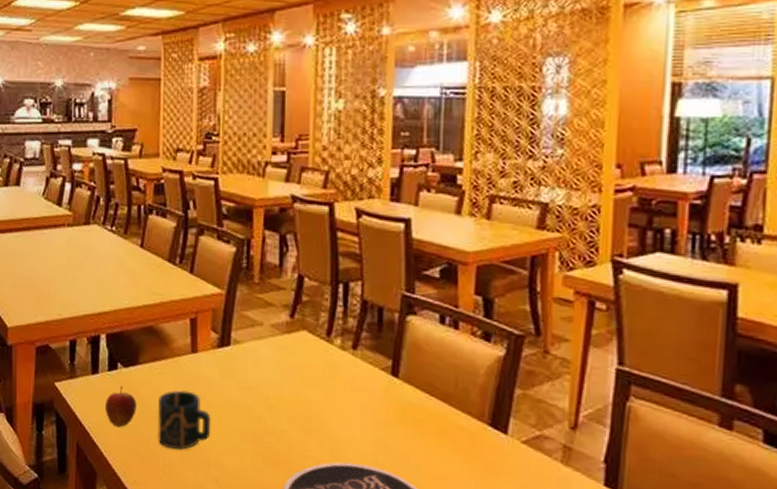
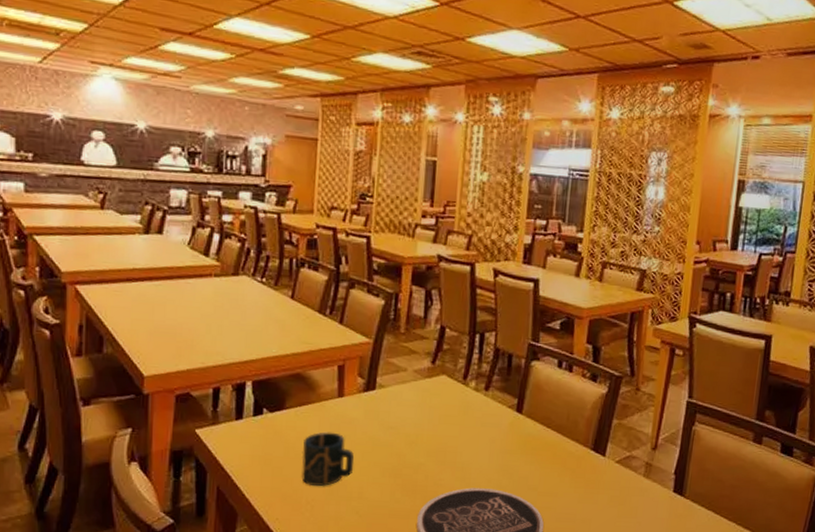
fruit: present [105,385,137,428] -> none [249,429,282,470]

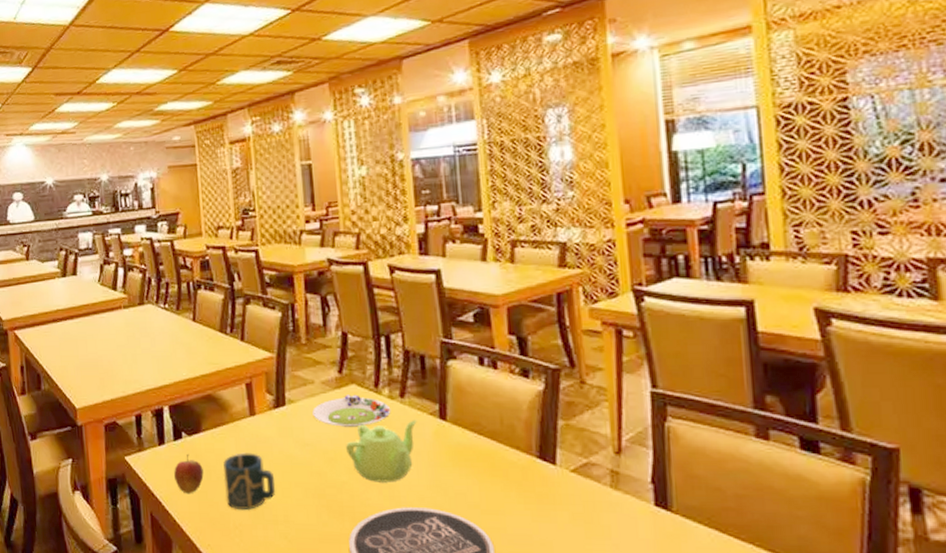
fruit: none [249,429,282,470] -> present [174,453,204,494]
salad plate: none [401,384,475,414] -> present [312,394,391,427]
teapot: none [428,411,497,466] -> present [346,420,417,483]

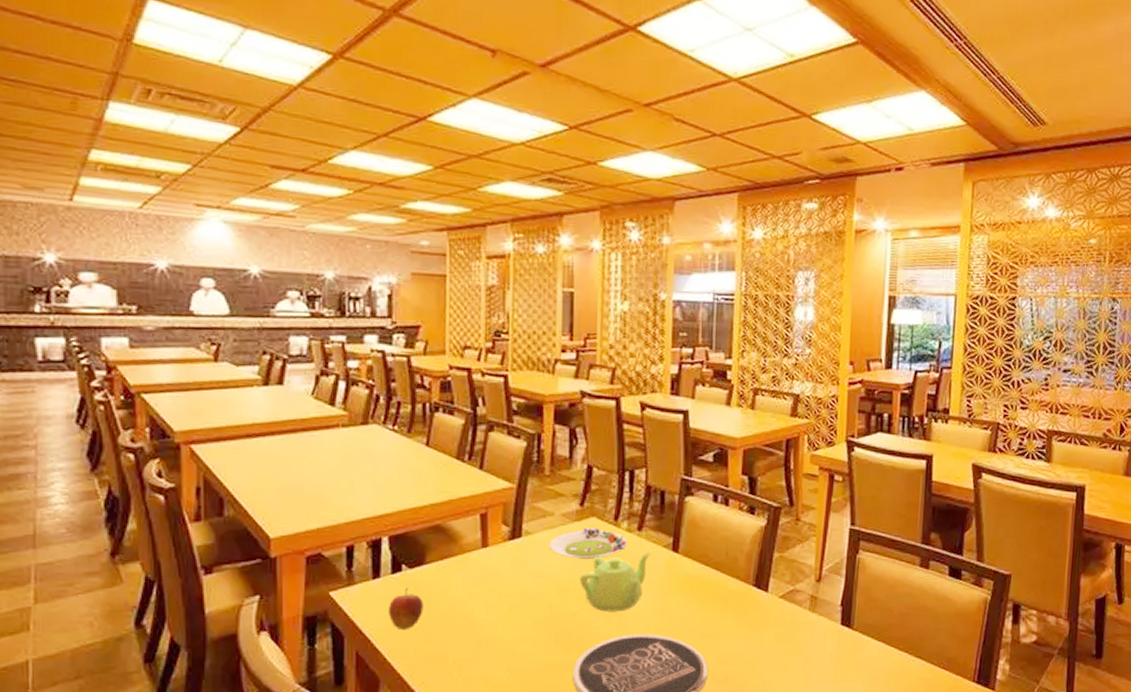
cup: present [223,452,276,511] -> none [446,585,503,645]

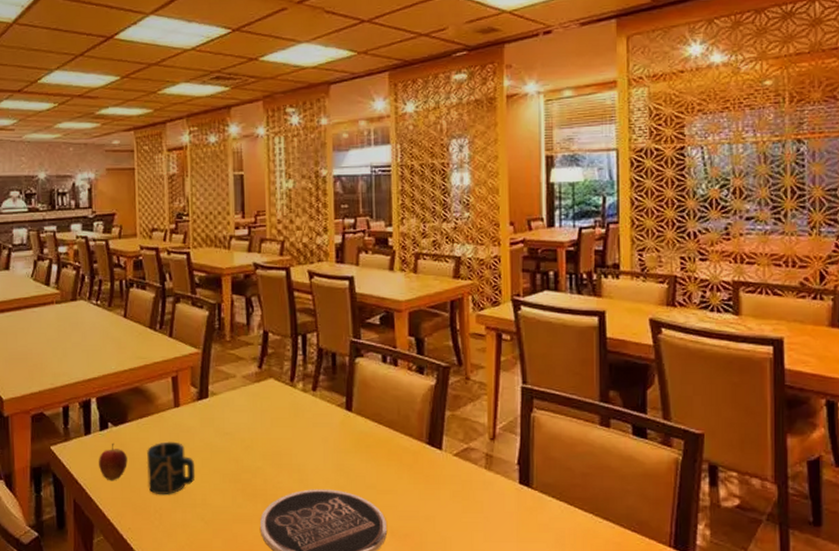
cup: none [446,585,503,645] -> present [146,441,196,495]
salad plate: present [549,527,628,559] -> none [233,388,304,417]
teapot: present [580,552,651,612] -> none [262,411,326,467]

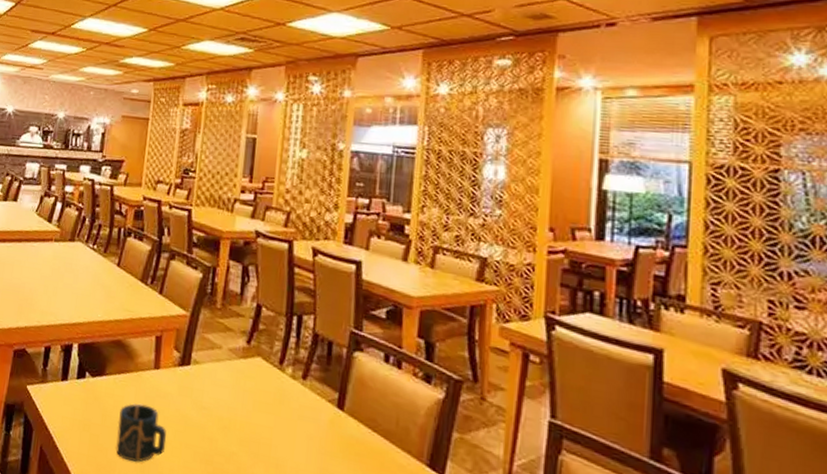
fruit: present [99,442,128,481] -> none [70,394,100,435]

